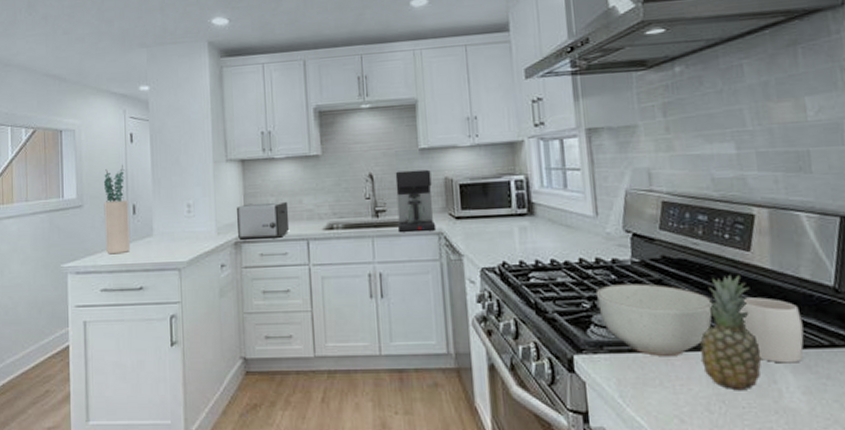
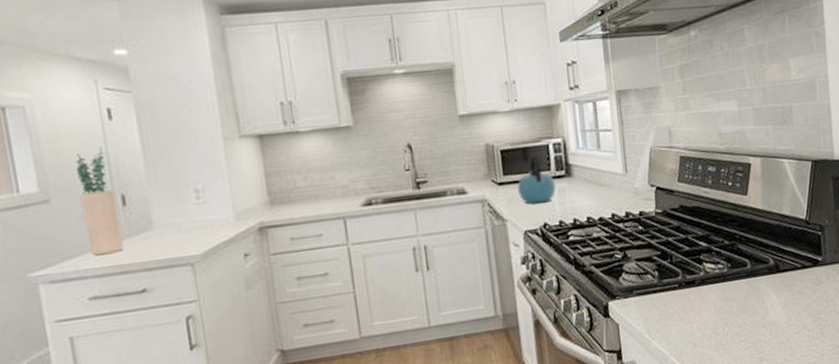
toaster: present [237,201,290,241] -> none [258,178,323,226]
coffee maker: present [395,169,437,233] -> none [435,136,480,204]
kettle: none [476,189,517,241] -> present [517,153,556,204]
bowl: present [595,283,713,357] -> none [626,231,719,294]
fruit: present [700,275,762,391] -> none [709,216,754,314]
mug: present [738,297,804,364] -> none [738,233,784,287]

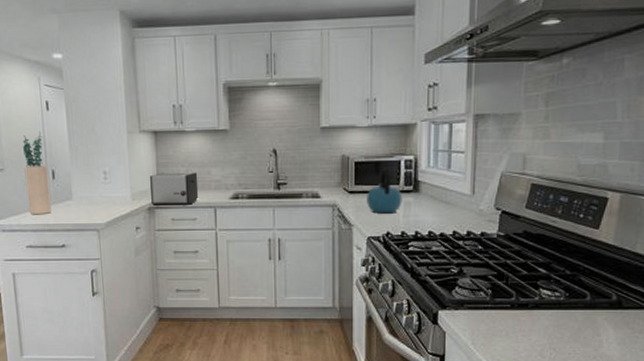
toaster: none [258,178,323,226] -> present [150,172,199,207]

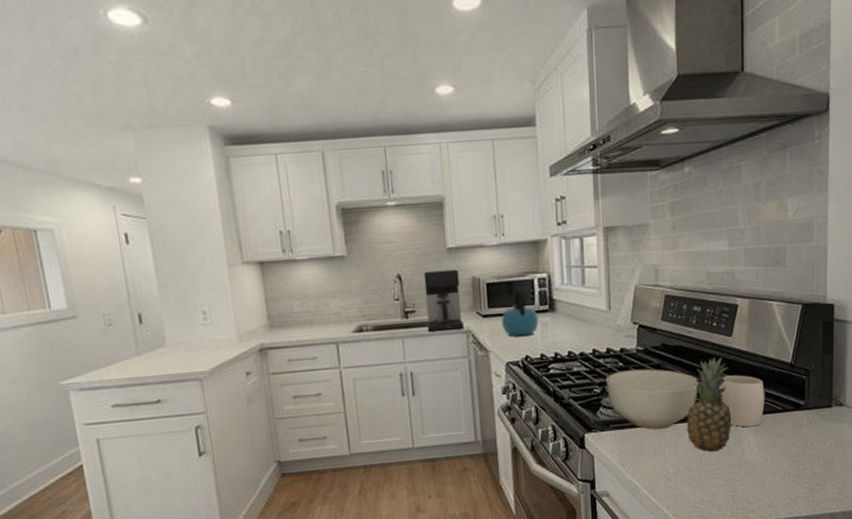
vase: present [22,131,51,215] -> none [98,268,141,368]
toaster: present [150,172,199,207] -> none [259,305,318,348]
coffee maker: none [297,147,331,204] -> present [423,269,465,333]
bowl: none [463,254,560,314] -> present [605,368,699,430]
fruit: none [542,249,593,341] -> present [686,357,732,452]
mug: none [580,268,630,321] -> present [718,375,765,428]

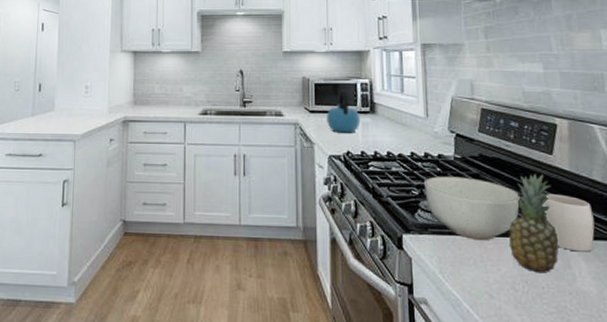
coffee maker: present [423,269,465,333] -> none [262,69,293,122]

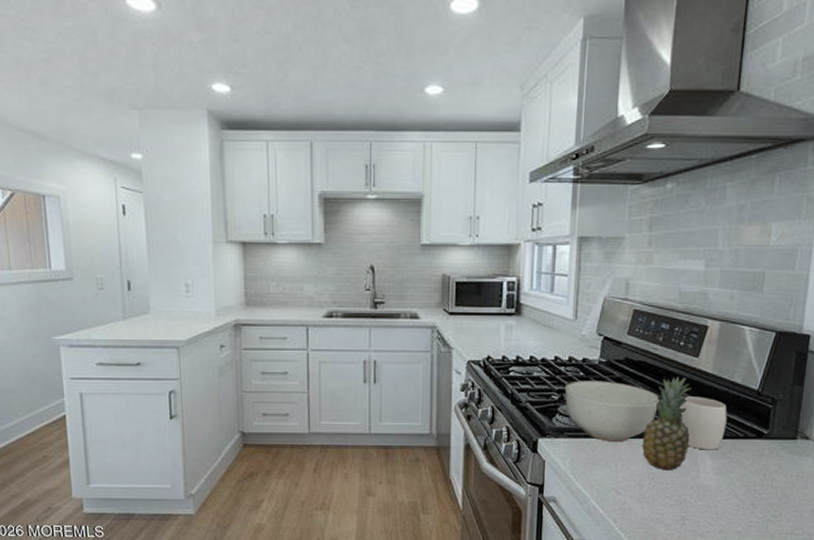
kettle: present [327,89,361,133] -> none [467,289,504,337]

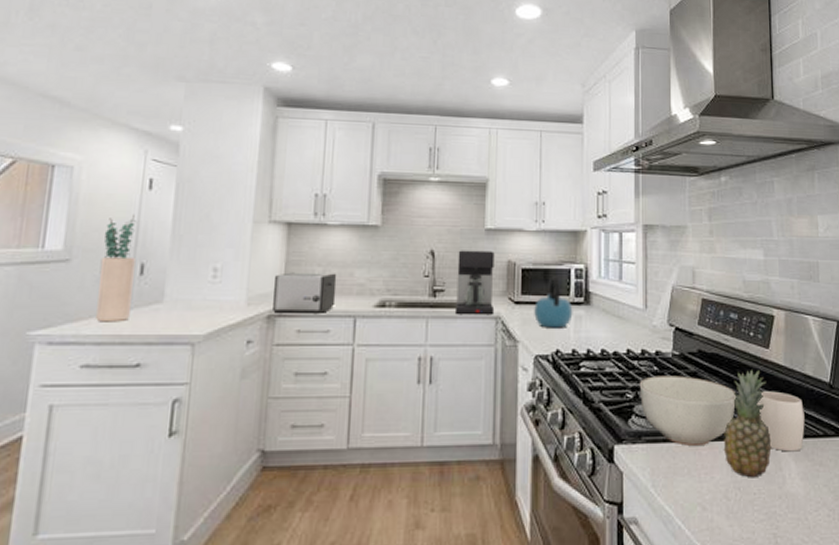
vase: none [94,237,126,330] -> present [96,214,136,322]
toaster: none [237,287,290,324] -> present [273,272,337,315]
coffee maker: none [395,265,431,325] -> present [456,250,495,316]
kettle: none [467,289,504,337] -> present [534,276,573,328]

